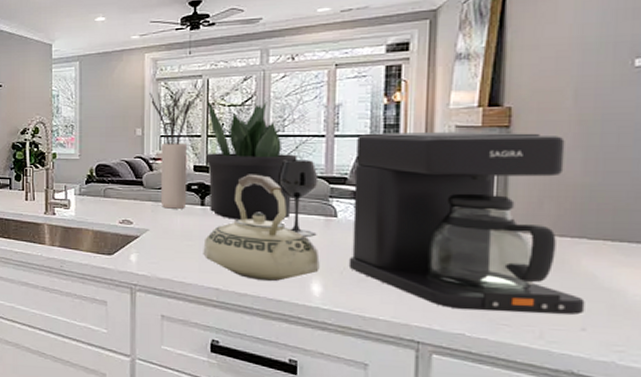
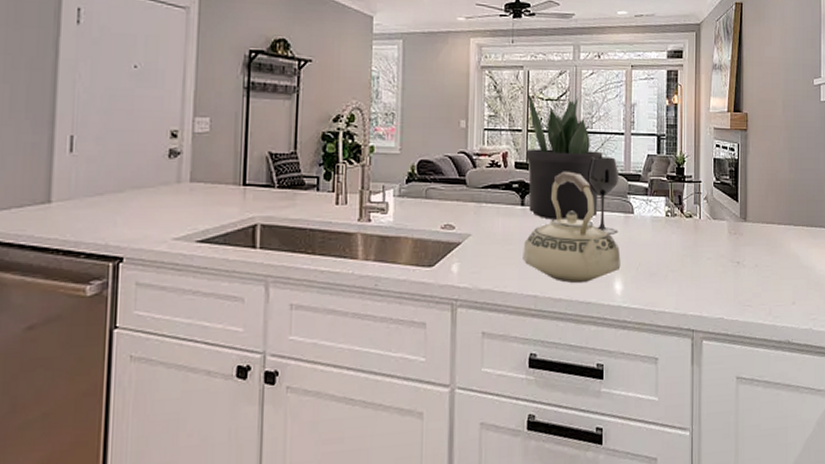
vase: present [149,83,204,209] -> none [474,75,525,210]
coffee maker: present [348,132,585,315] -> none [642,132,794,296]

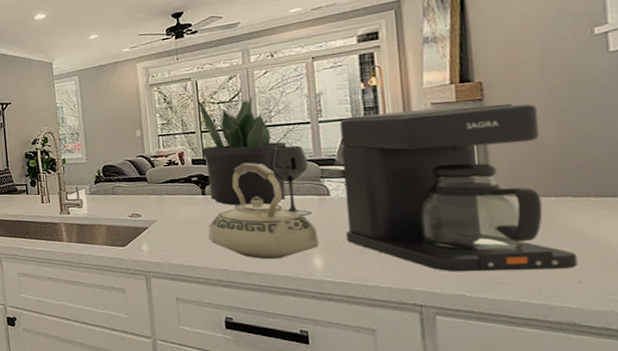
coffee maker: none [642,132,794,296] -> present [340,103,578,272]

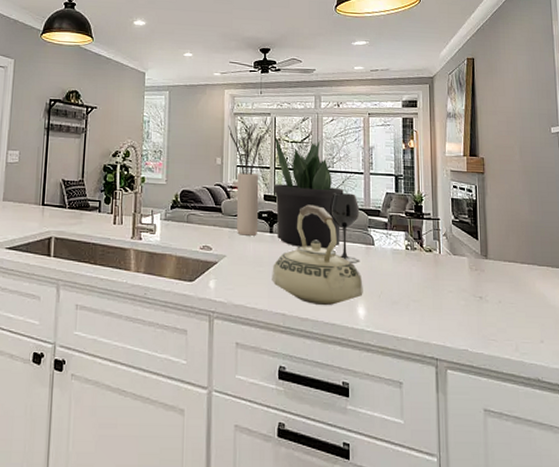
vase: none [144,85,193,200] -> present [228,121,272,236]
coffee maker: present [340,103,578,272] -> none [384,173,541,329]

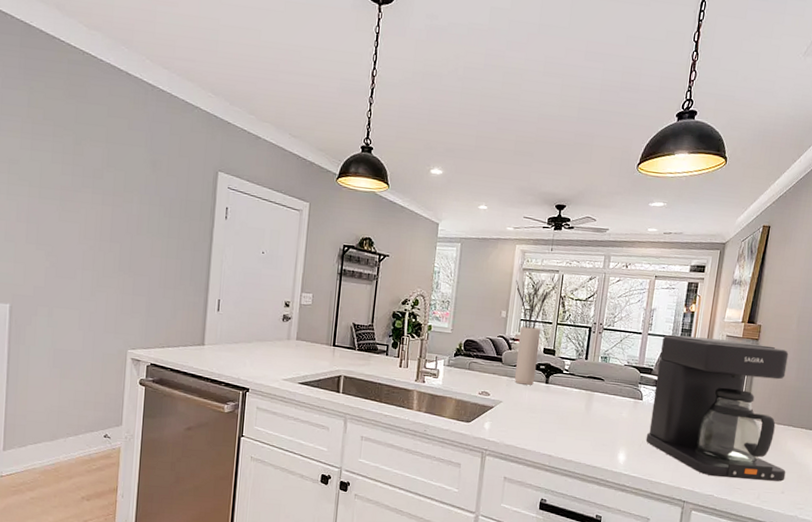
teakettle: present [272,204,363,306] -> none [542,359,627,451]
planter: present [274,137,344,249] -> none [552,294,621,401]
wineglass: present [329,193,360,263] -> none [604,350,634,415]
coffee maker: none [384,173,541,329] -> present [645,334,789,482]

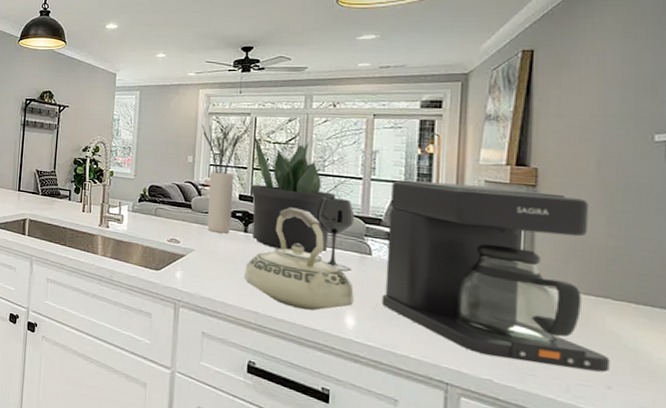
teakettle: none [542,359,627,451] -> present [244,207,354,311]
planter: none [552,294,621,401] -> present [251,137,336,254]
wineglass: none [604,350,634,415] -> present [316,197,355,271]

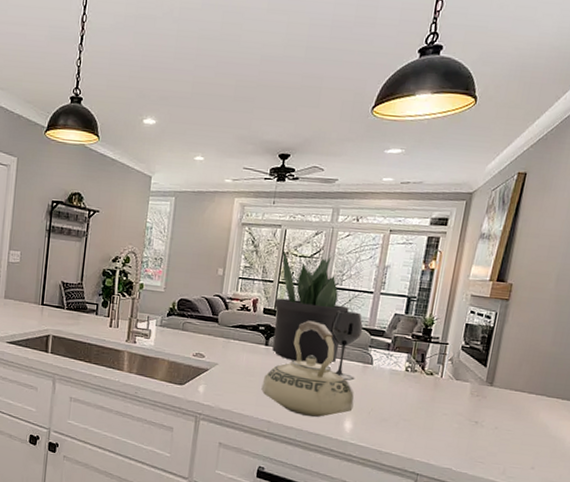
vase: present [201,121,252,234] -> none [231,233,282,347]
coffee maker: present [381,179,610,373] -> none [375,294,545,456]

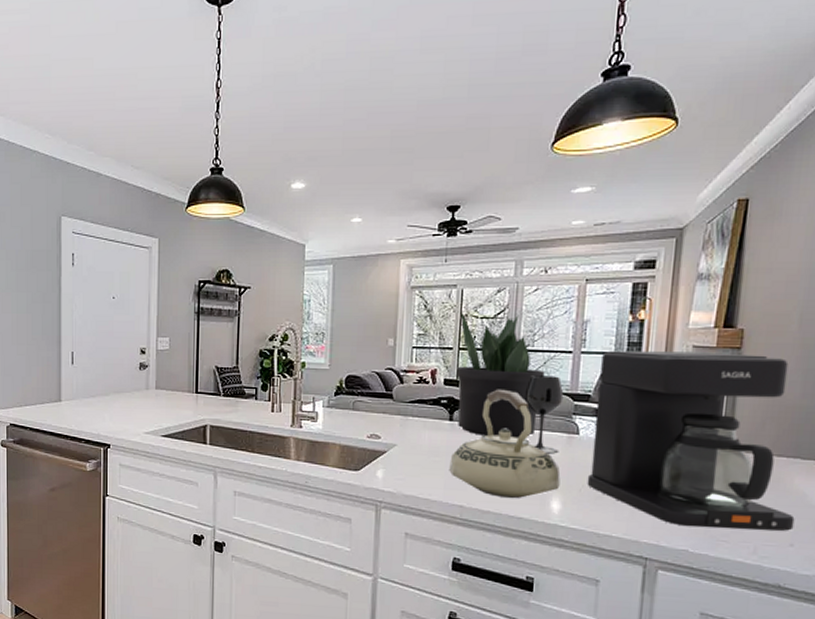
coffee maker: none [375,294,545,456] -> present [587,350,795,531]

